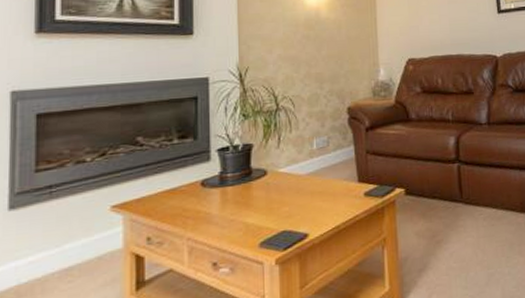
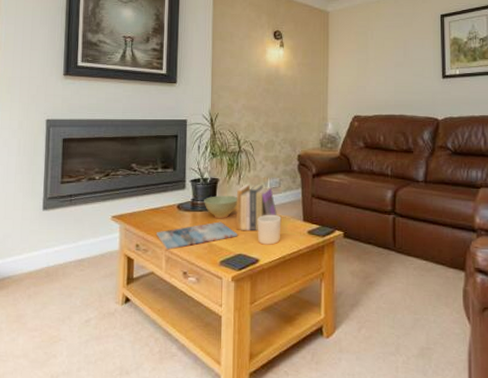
magazine: none [173,195,280,239] -> present [155,221,237,250]
bowl: none [235,162,279,193] -> present [204,196,238,219]
books: none [276,145,327,204] -> present [236,184,277,231]
mug: none [303,178,333,216] -> present [257,214,282,245]

